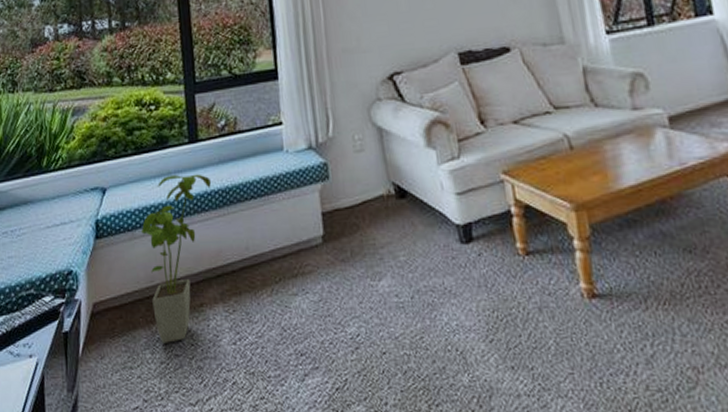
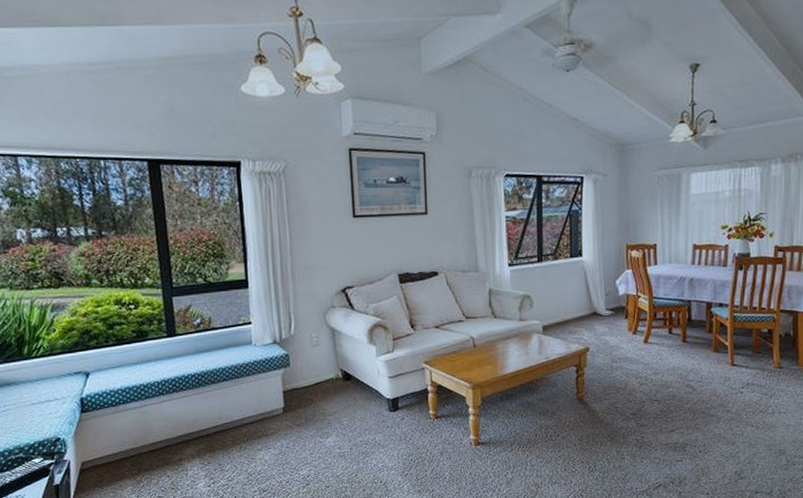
house plant: present [141,174,211,343] -> none [124,361,188,489]

